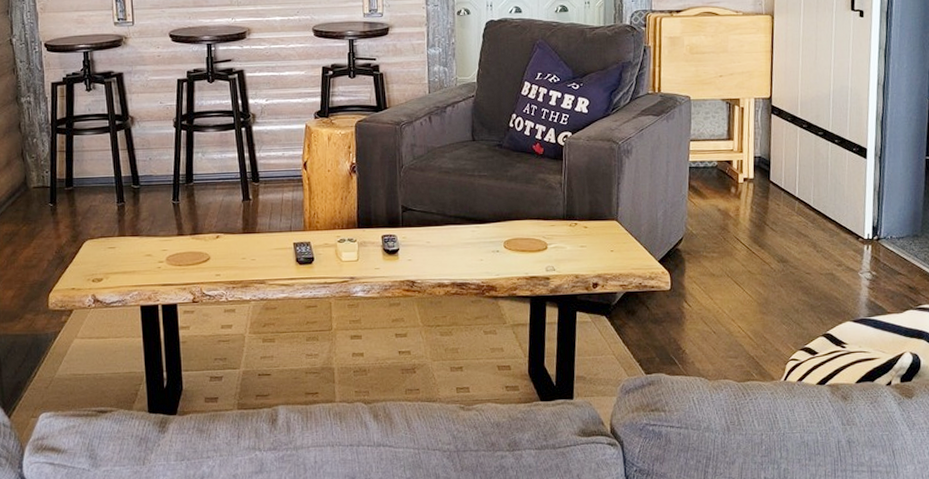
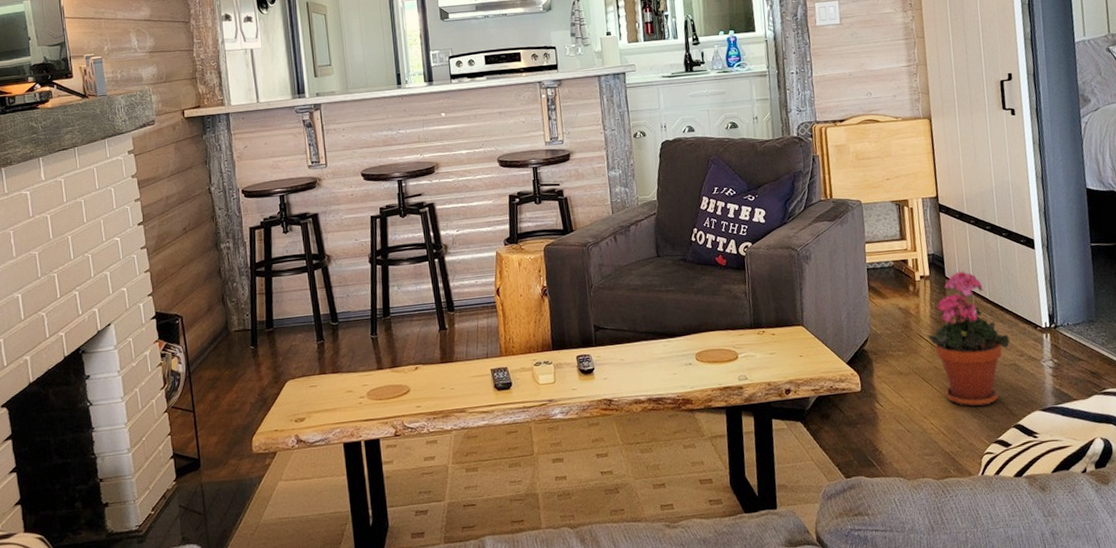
potted plant: none [744,175,830,314] -> present [927,270,1011,407]

